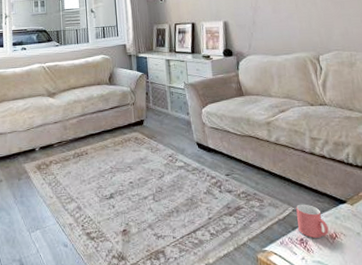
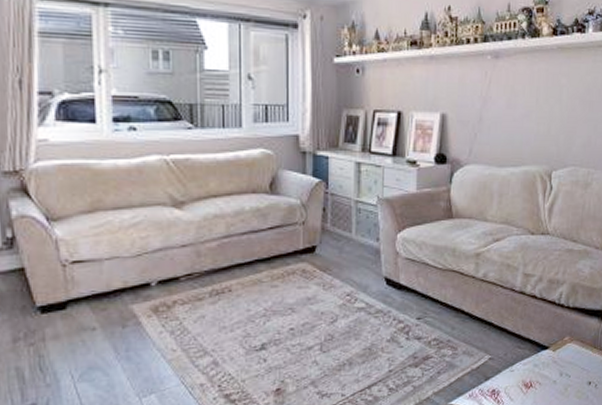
mug: present [296,204,329,238] -> none [492,351,525,389]

